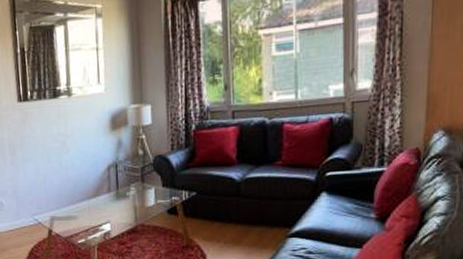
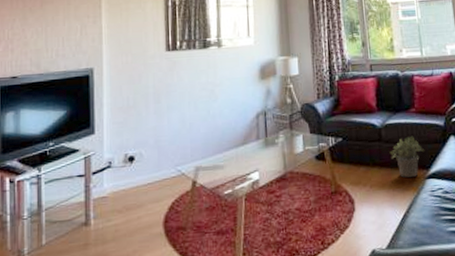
potted plant: none [248,191,290,235] -> present [389,135,425,178]

